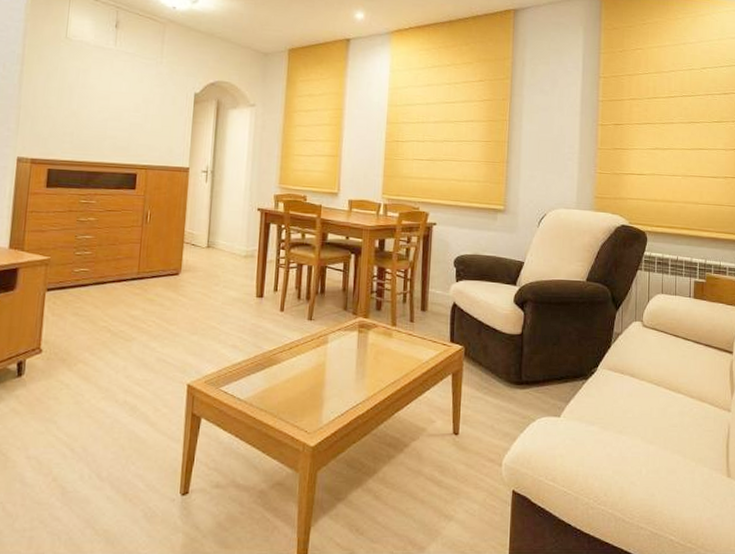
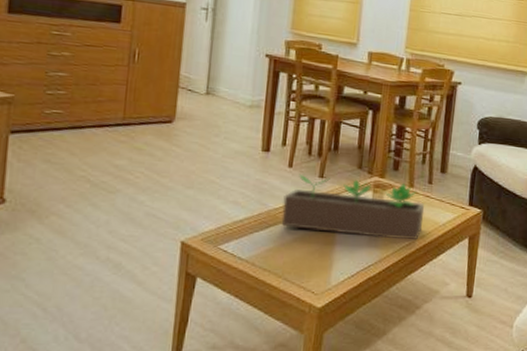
succulent planter: none [275,317,408,378] -> present [281,173,425,240]

